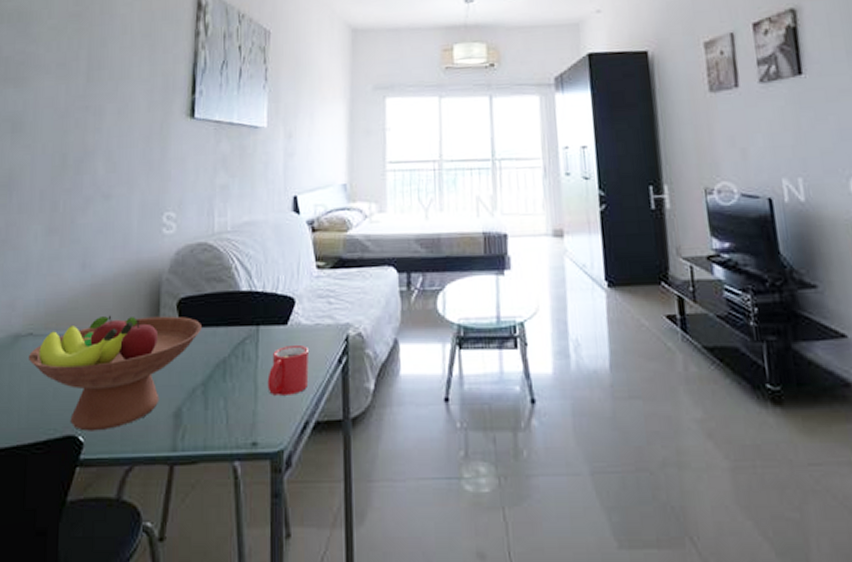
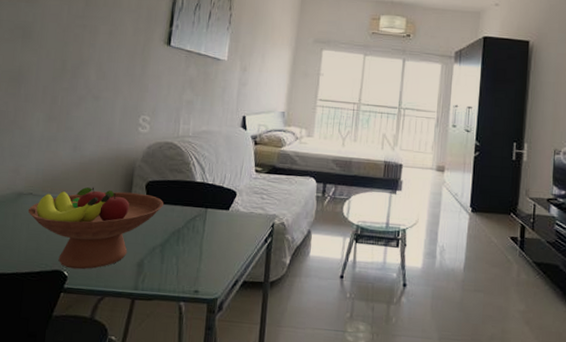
mug: present [267,346,309,395] -> none [210,225,243,261]

